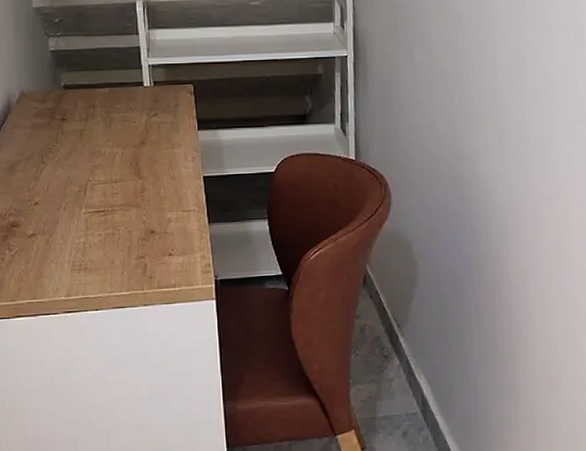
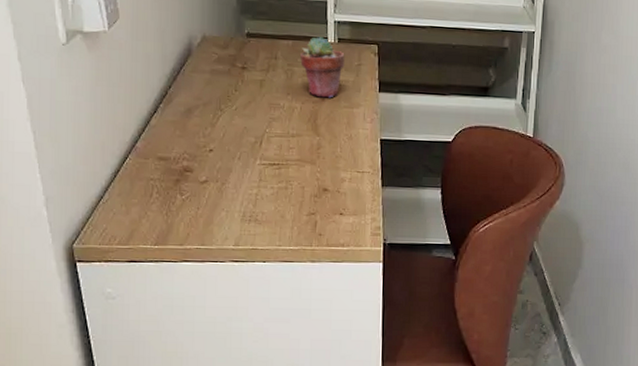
potted succulent: none [118,82,162,141] -> present [300,37,345,98]

